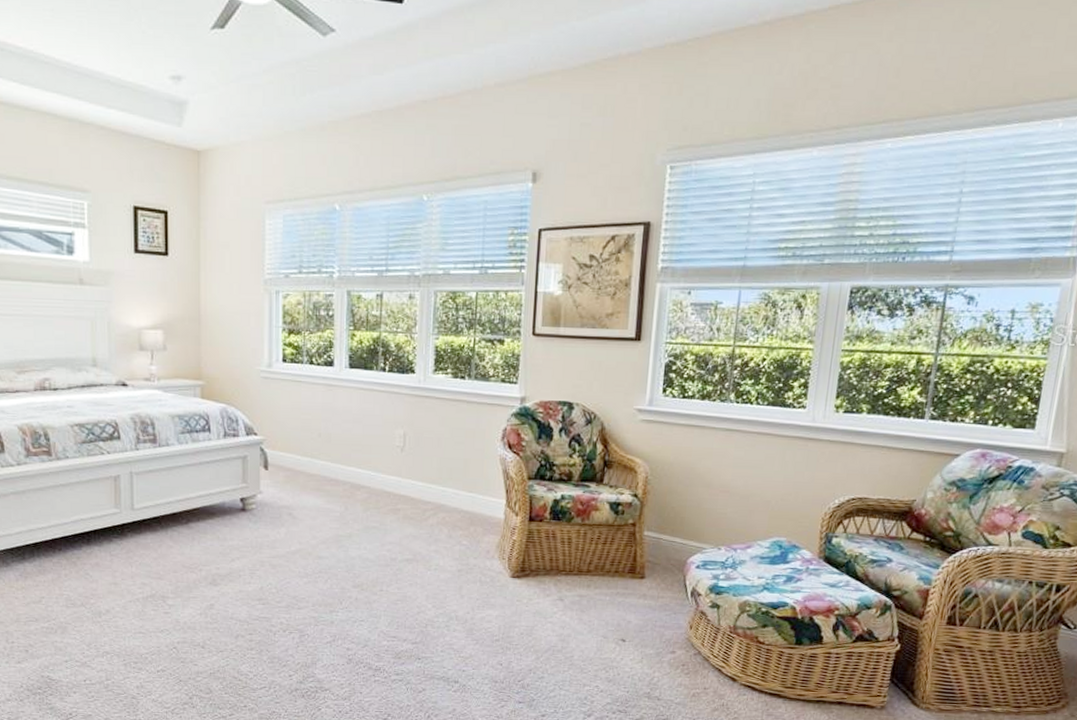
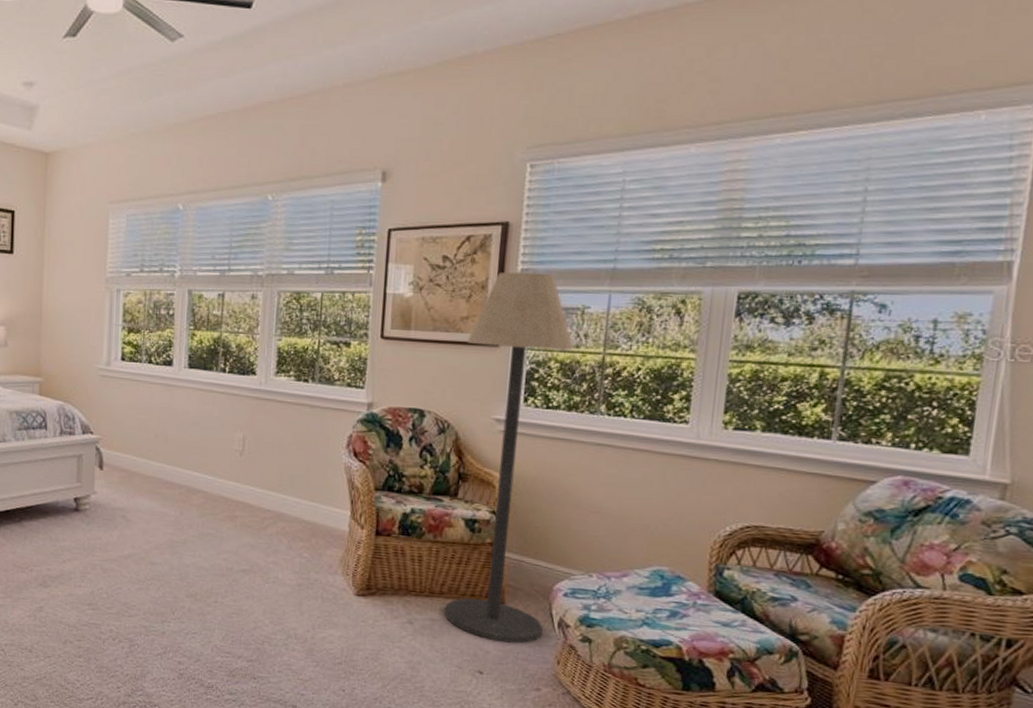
floor lamp: none [591,270,707,613] -> present [444,271,574,644]

